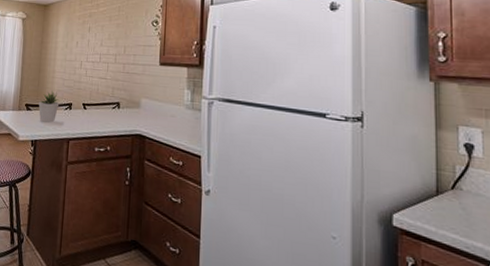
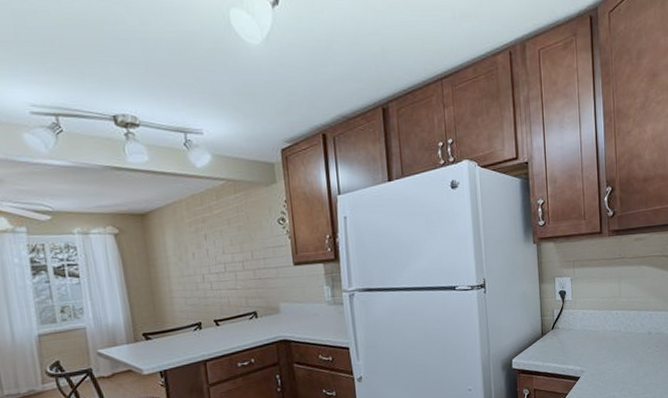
potted plant: present [38,90,60,123] -> none [159,312,186,349]

